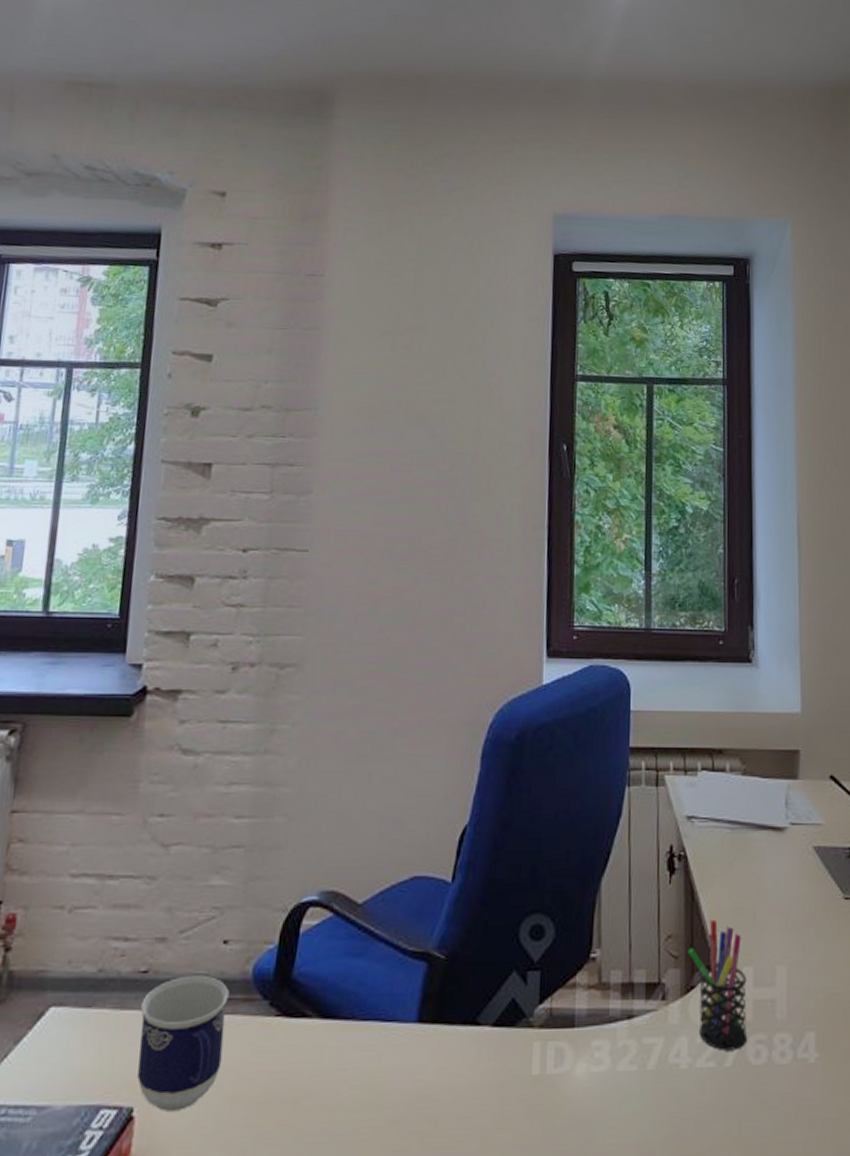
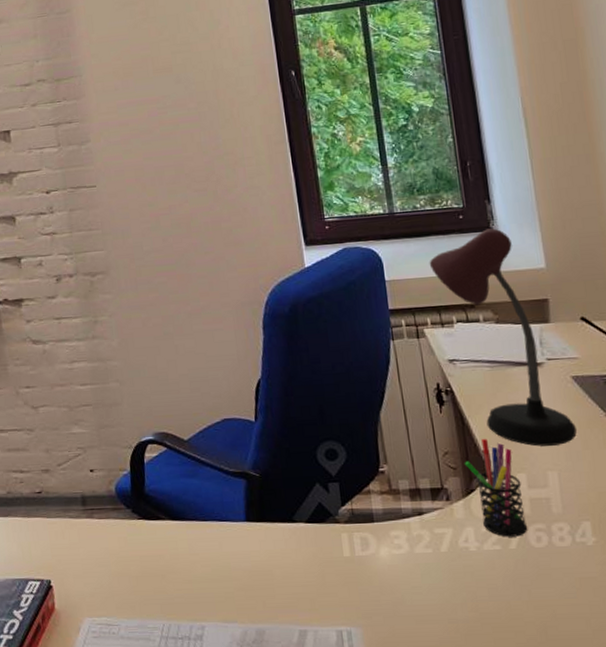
cup: present [137,975,229,1111] -> none [41,493,106,582]
desk lamp: none [680,658,812,933] -> present [429,227,577,447]

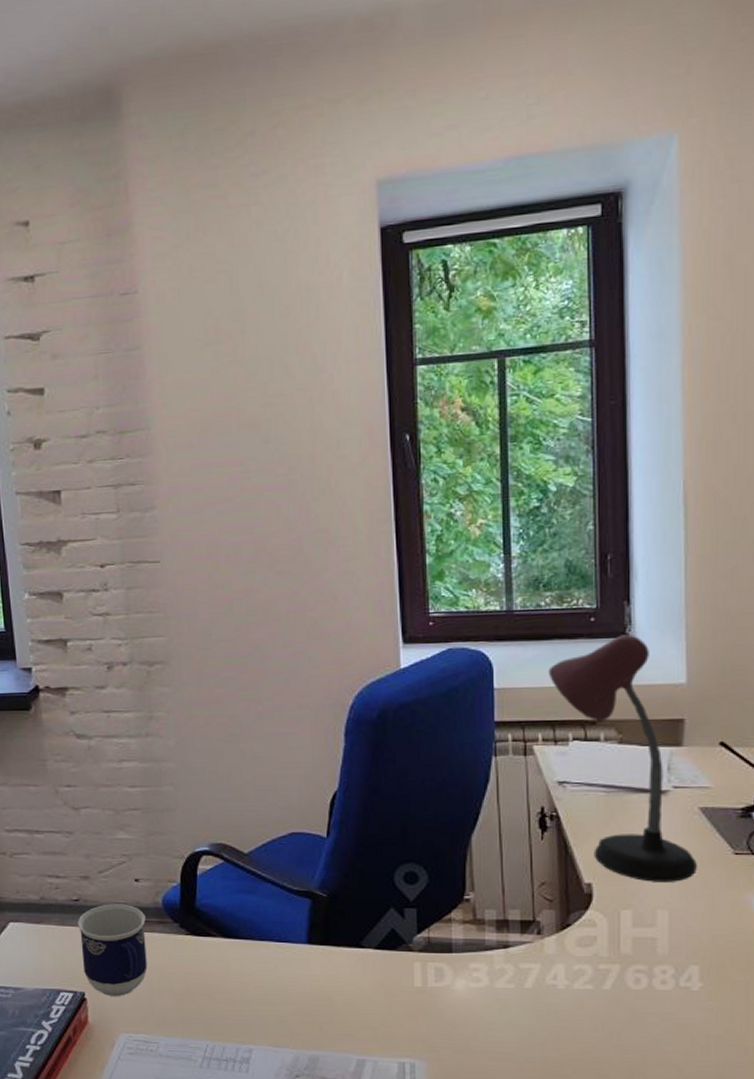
cup: none [41,493,106,582] -> present [78,904,148,996]
pen holder: present [464,438,528,537] -> none [562,869,627,977]

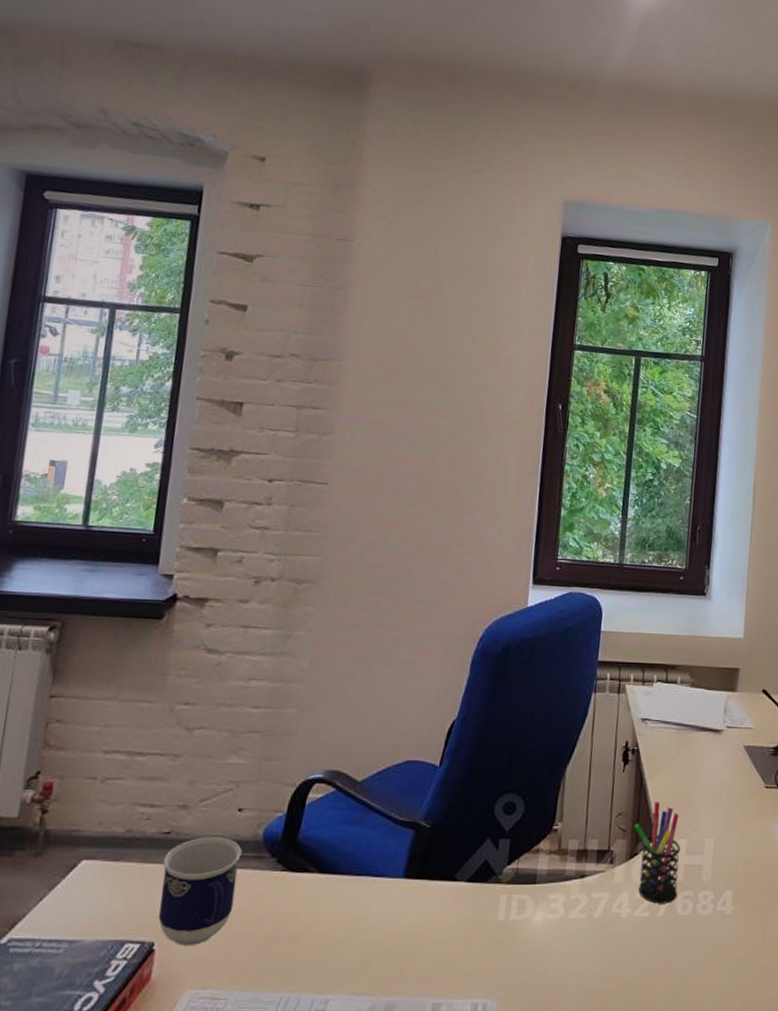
desk lamp: present [548,633,697,882] -> none [644,592,738,813]
pen holder: none [562,869,627,977] -> present [634,801,681,904]

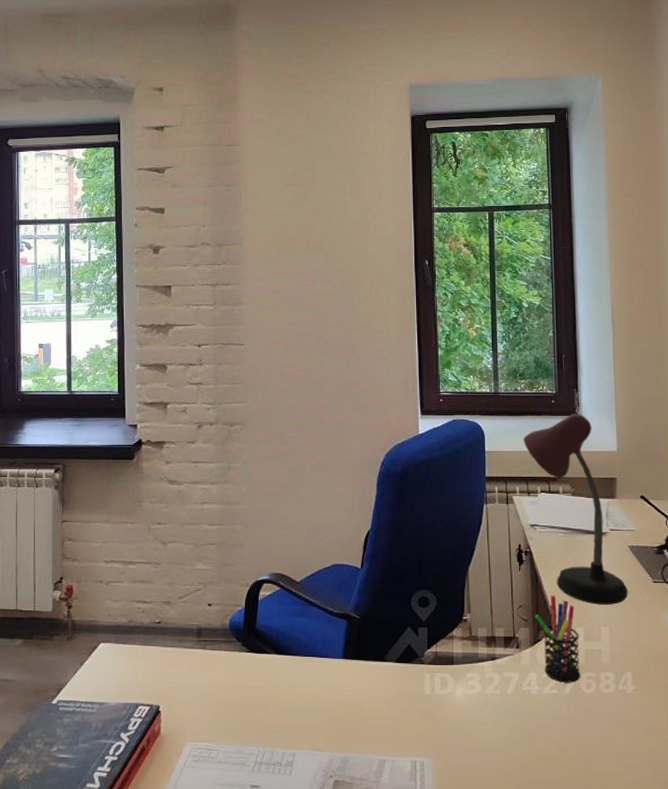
cup: present [158,836,242,945] -> none [158,625,215,708]
desk lamp: none [644,592,738,813] -> present [523,412,628,605]

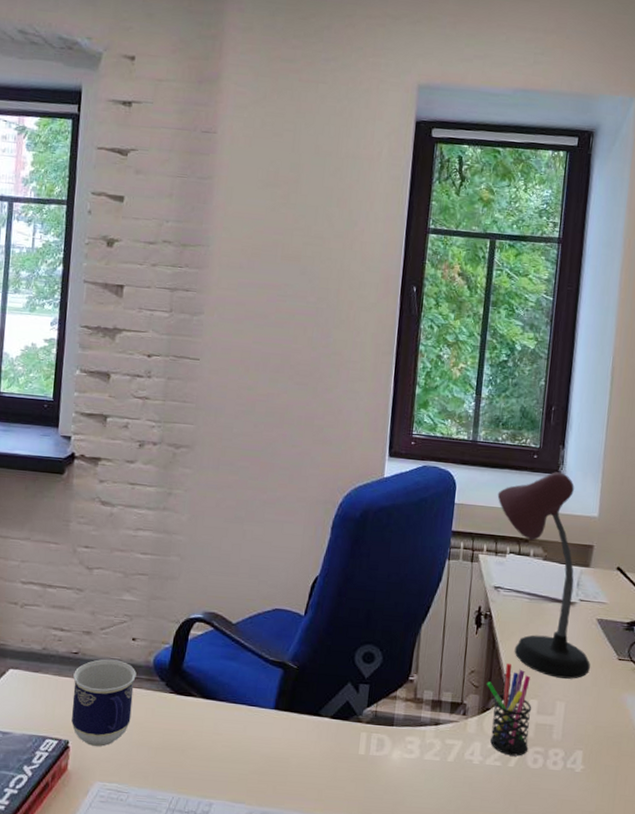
cup: none [158,625,215,708] -> present [71,659,137,747]

